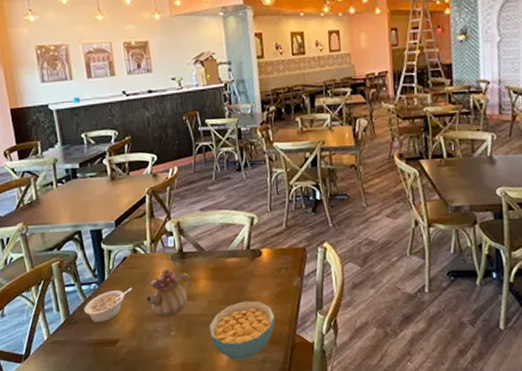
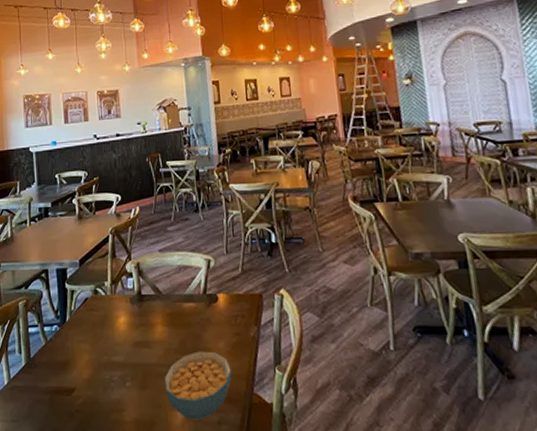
legume: present [84,287,132,322] -> none [44,331,91,368]
teapot: present [145,268,191,316] -> none [103,311,148,364]

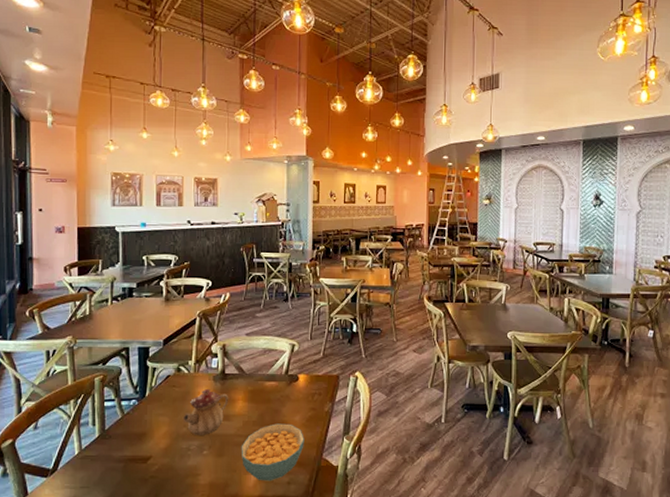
teapot: none [103,311,148,364] -> present [182,388,229,435]

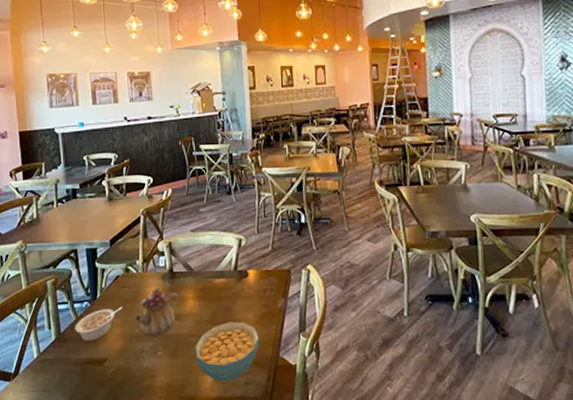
legume: none [120,405,171,438] -> present [75,306,123,341]

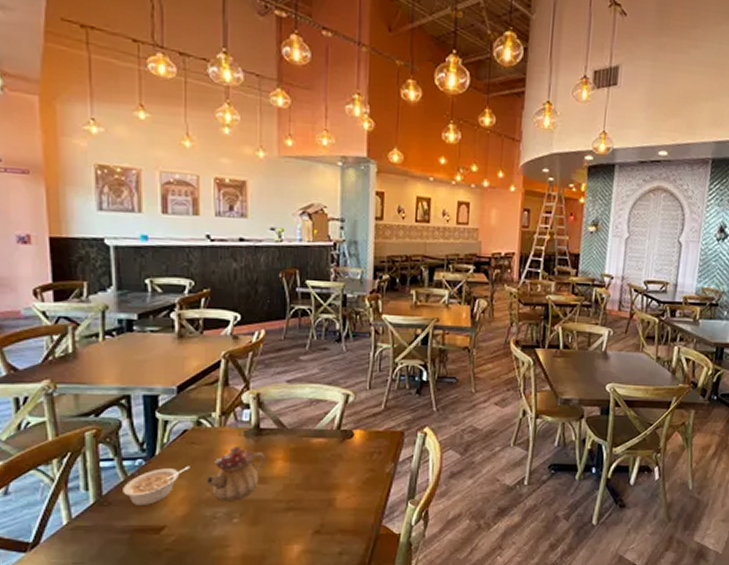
cereal bowl: present [195,321,259,382] -> none [281,487,360,552]

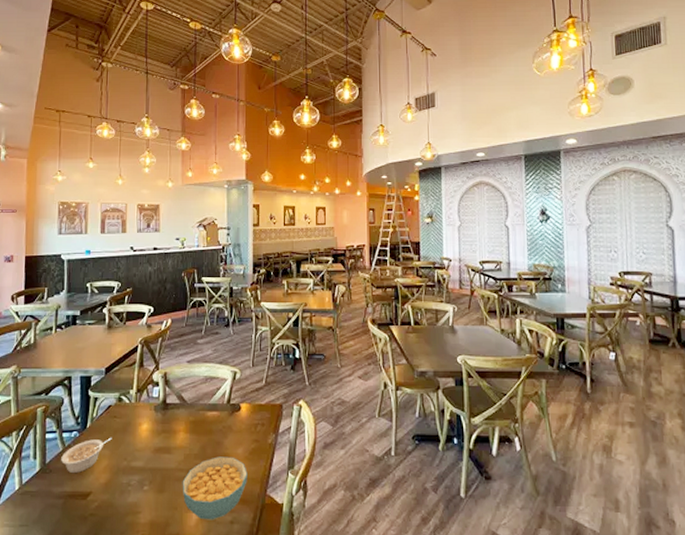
teapot: present [205,445,266,501] -> none [123,419,170,469]
cereal bowl: none [281,487,360,552] -> present [182,456,247,520]

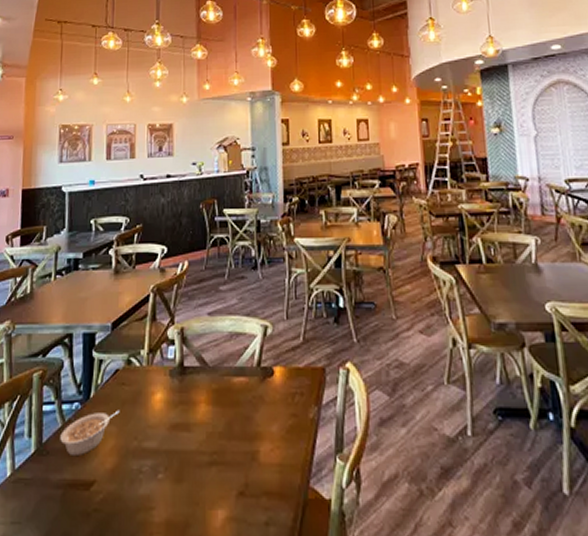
cereal bowl: present [182,456,247,520] -> none [204,436,285,521]

